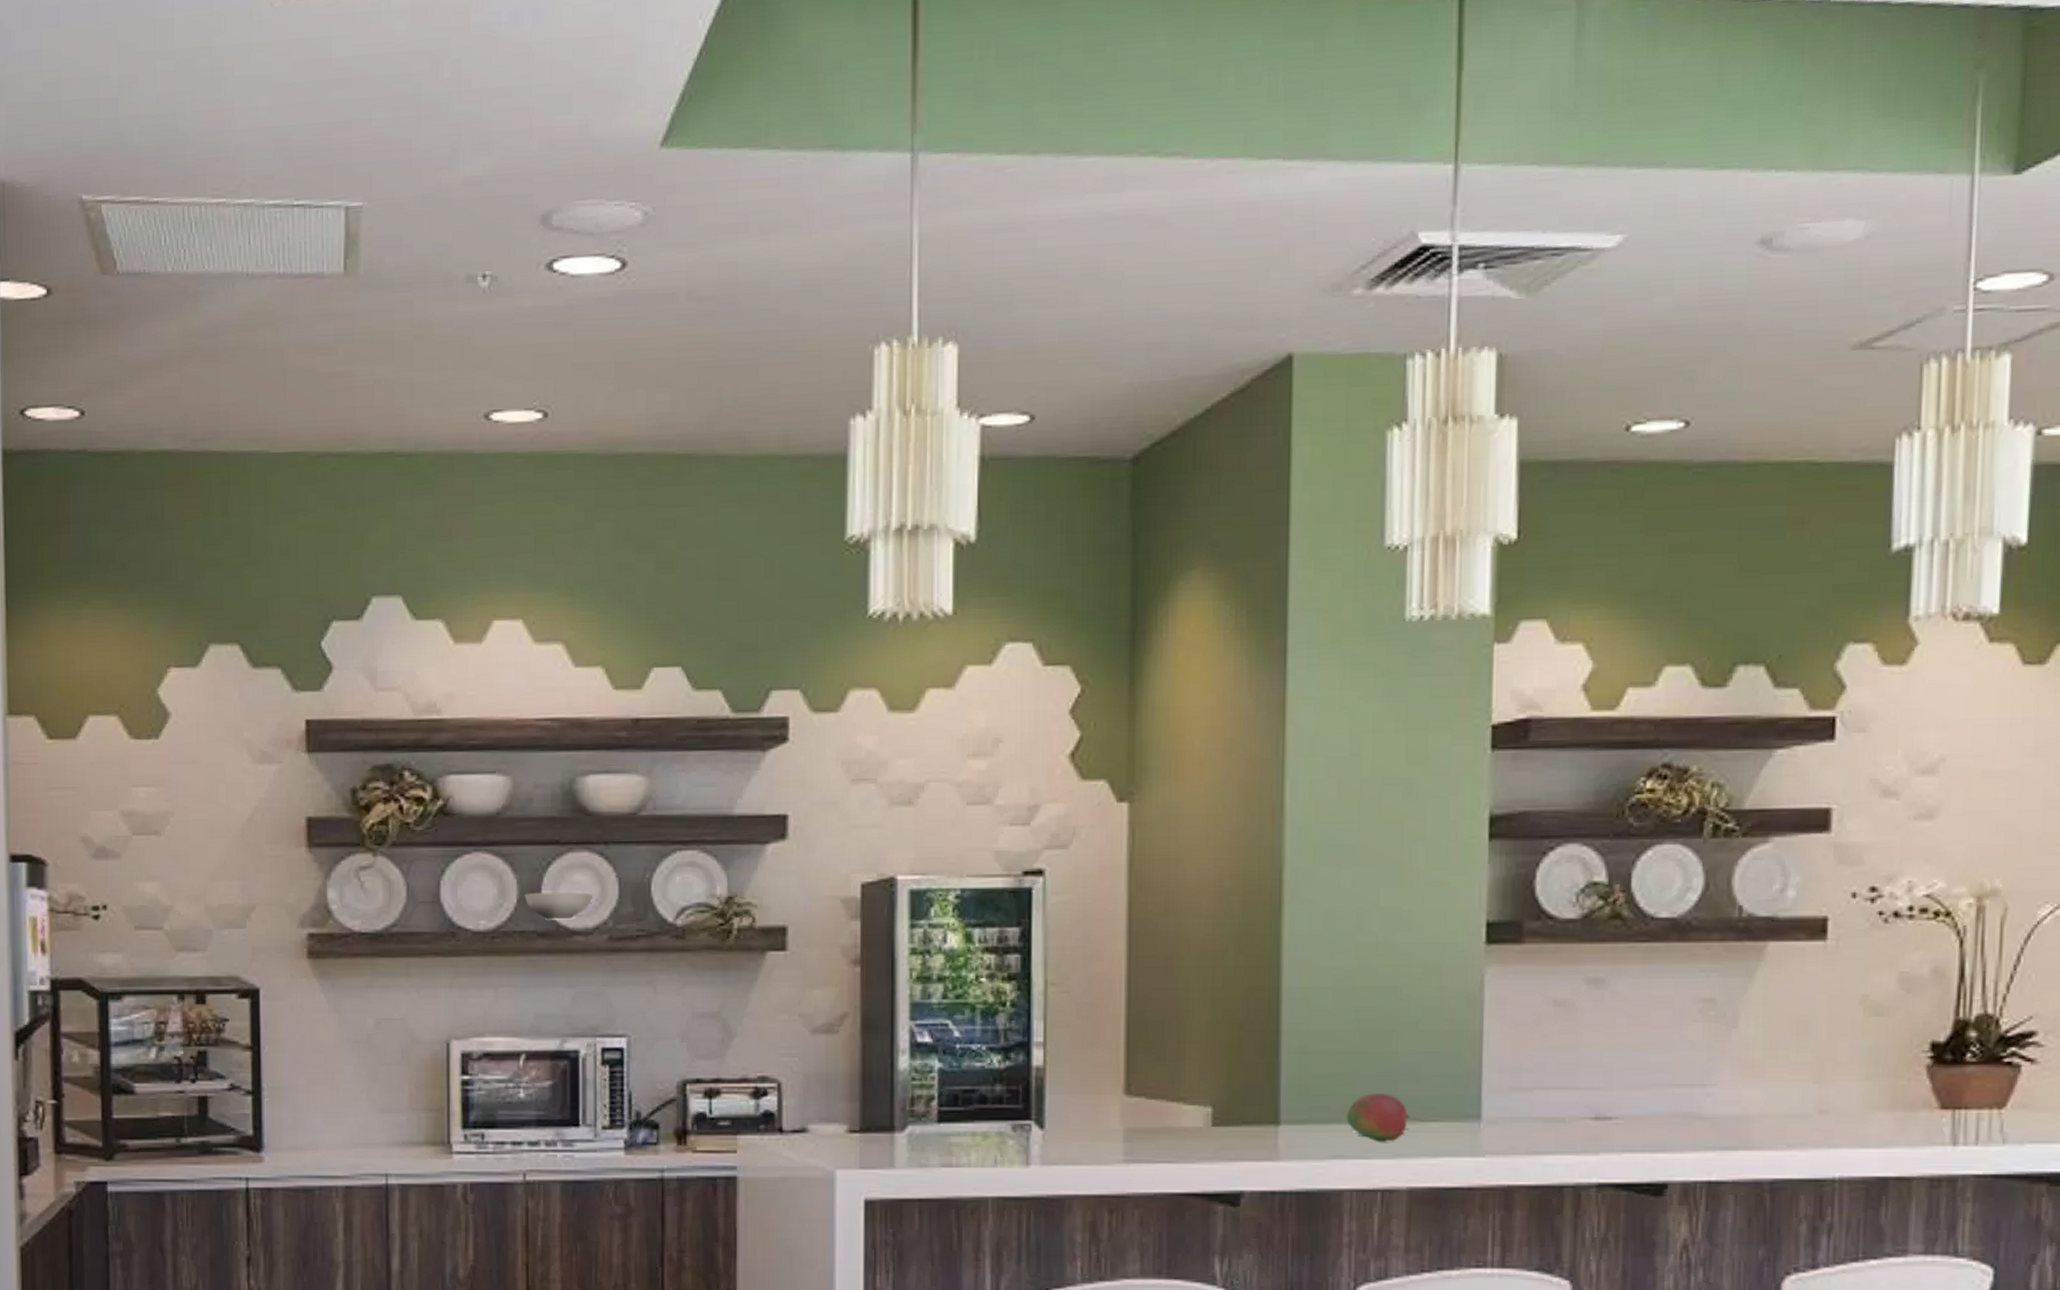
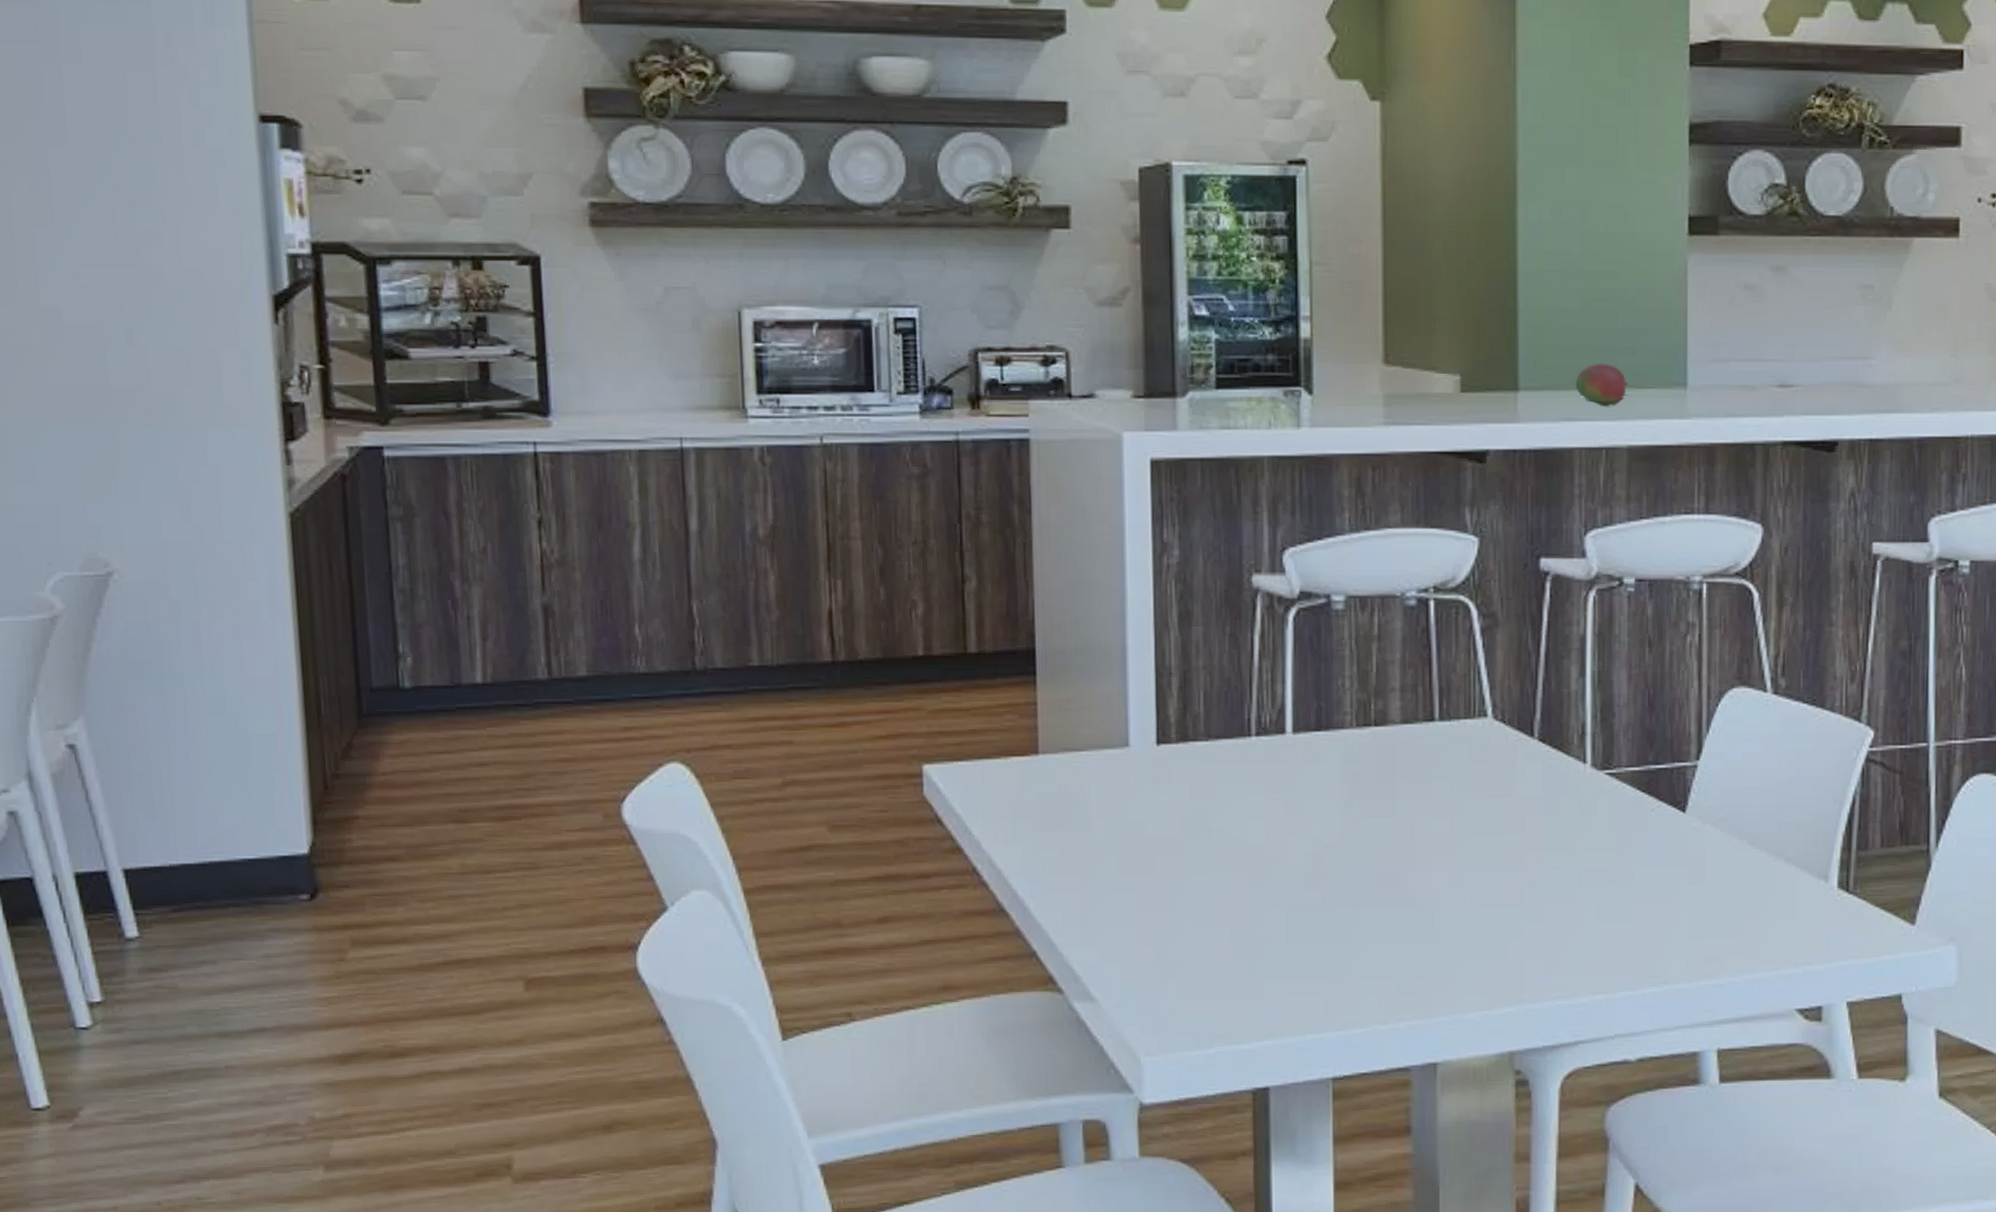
bowl: present [524,891,592,920] -> none [811,167,880,195]

